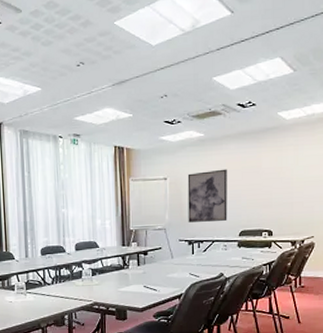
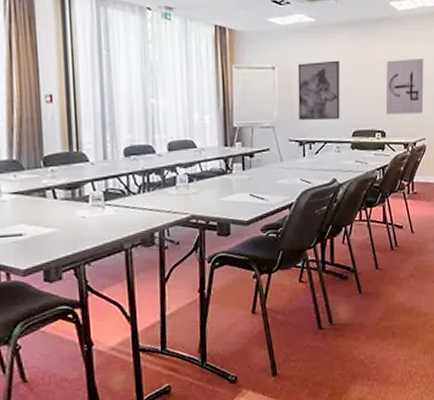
wall art: none [272,162,313,215] -> present [385,59,424,115]

